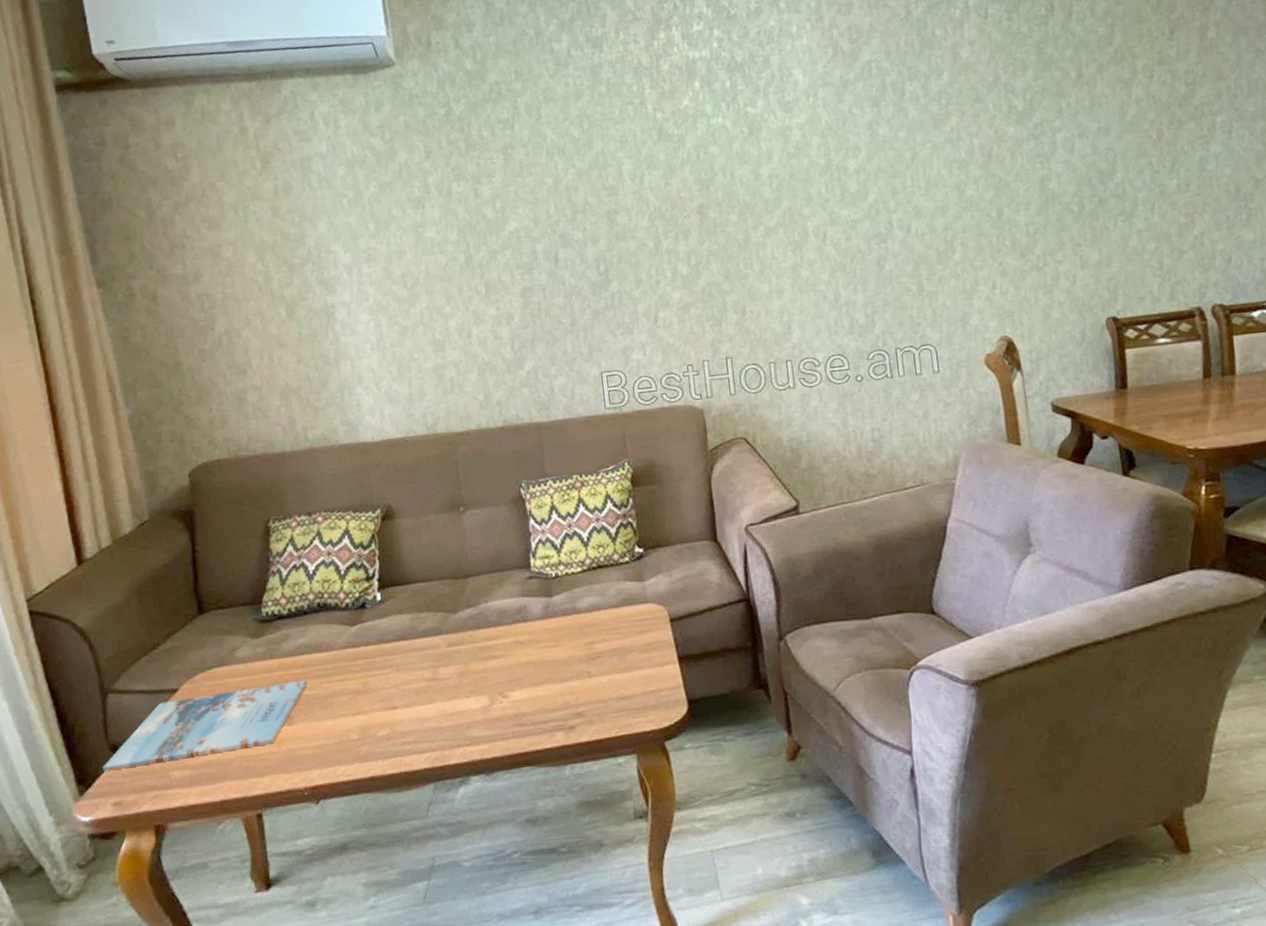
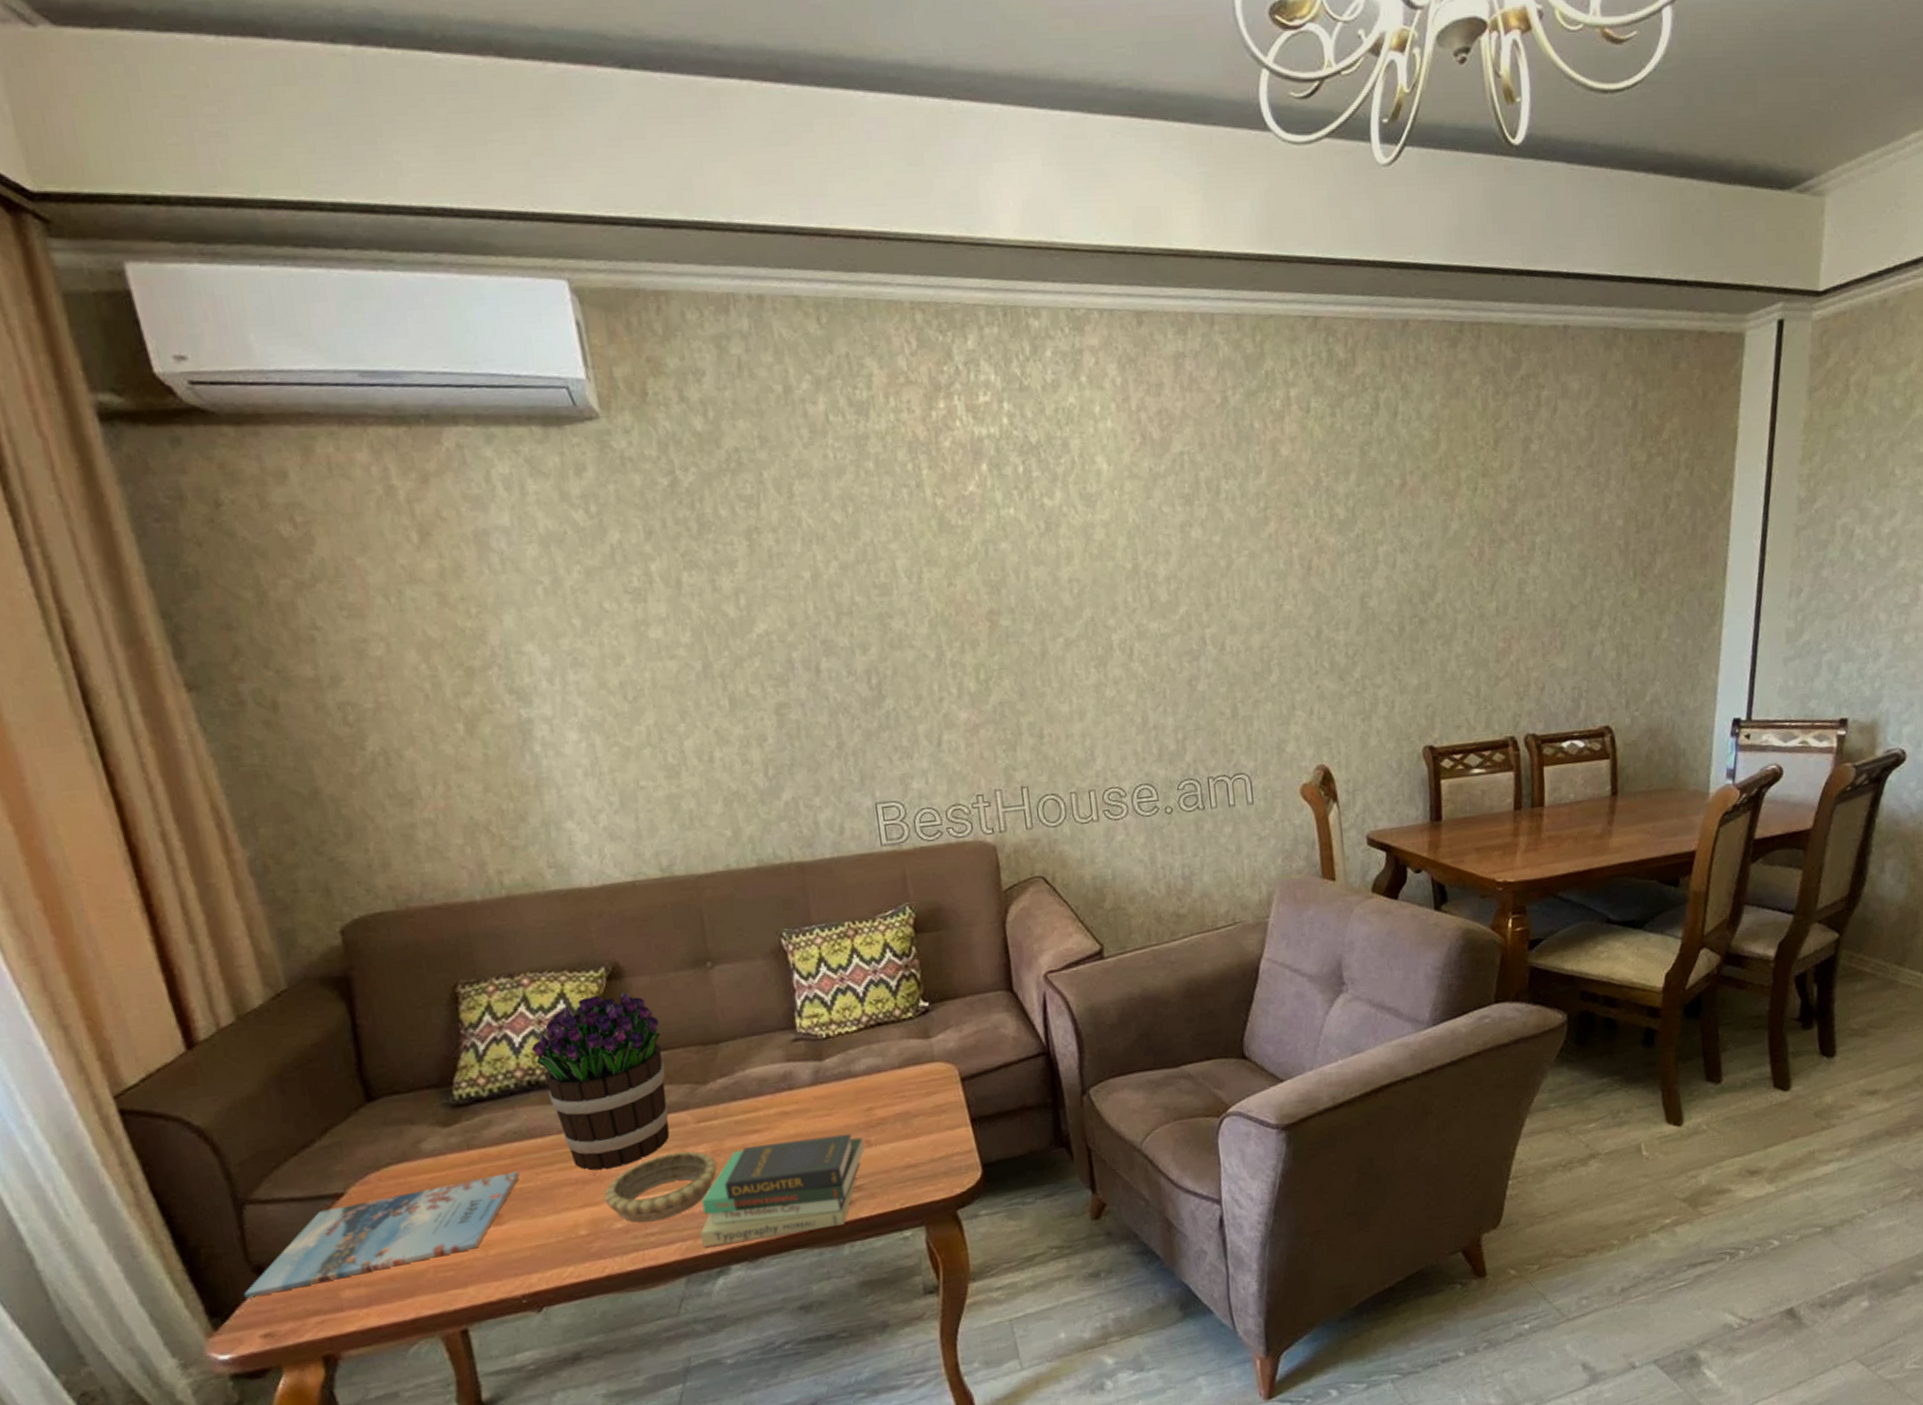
bouquet: none [321,531,425,683] -> present [531,992,670,1171]
decorative bowl: none [372,671,463,732] -> present [604,1151,718,1223]
books: none [447,664,586,758] -> present [700,1133,865,1247]

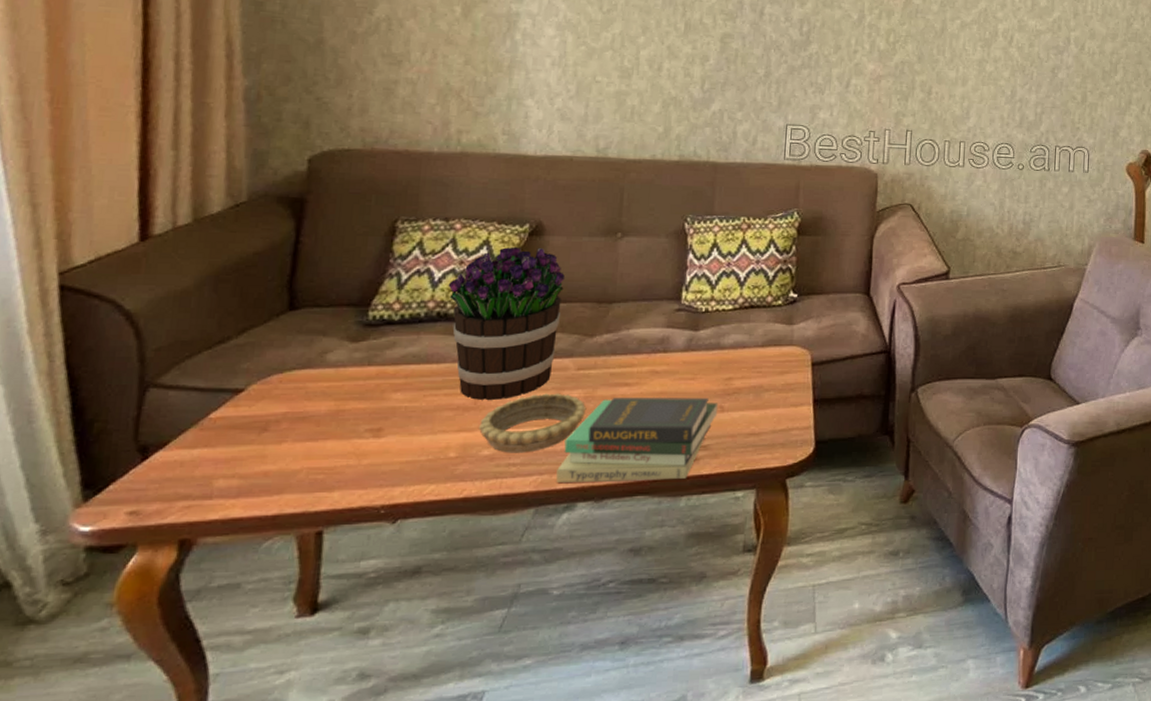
magazine: present [243,1171,520,1299] -> none [121,391,409,475]

